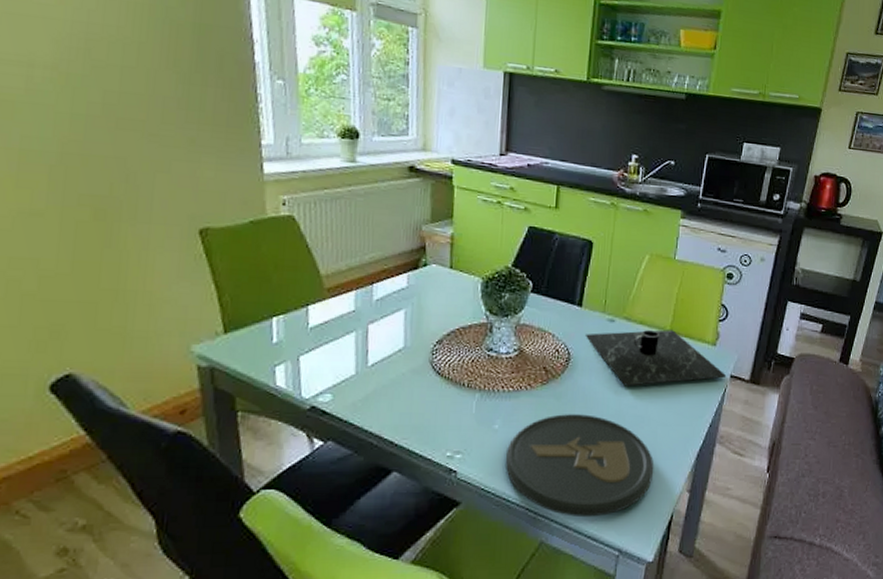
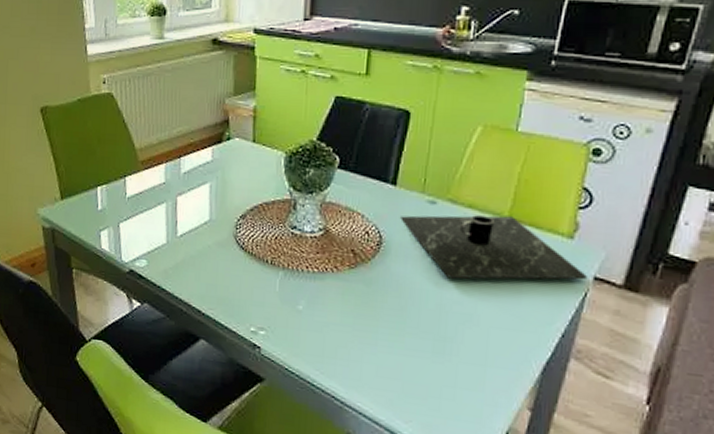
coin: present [506,414,654,518] -> none [310,302,485,419]

